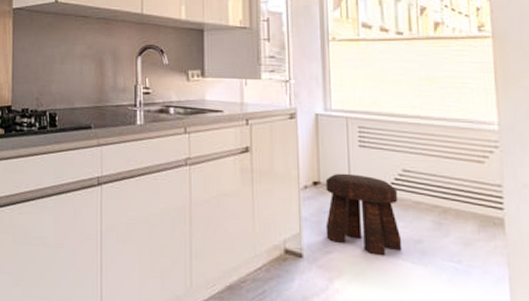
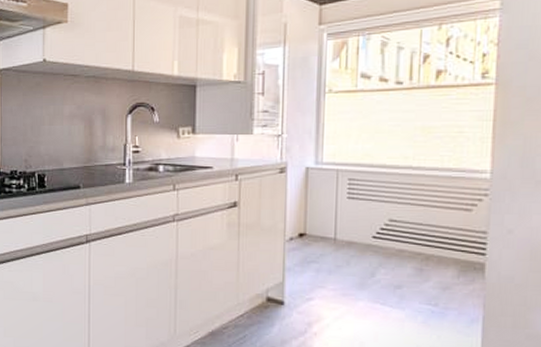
stool: present [325,173,403,256] -> none [308,224,383,301]

